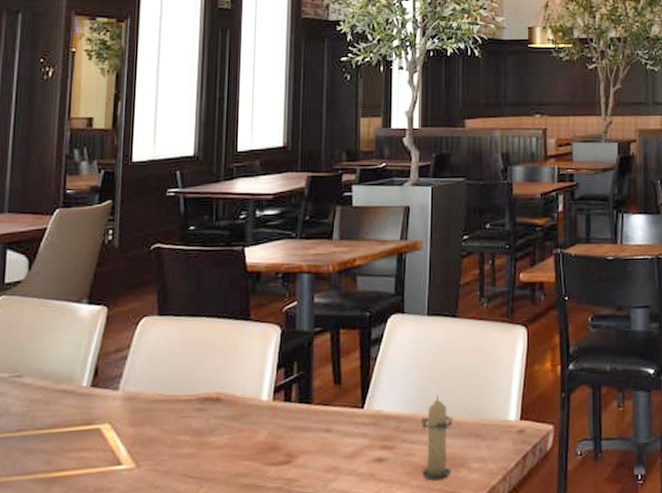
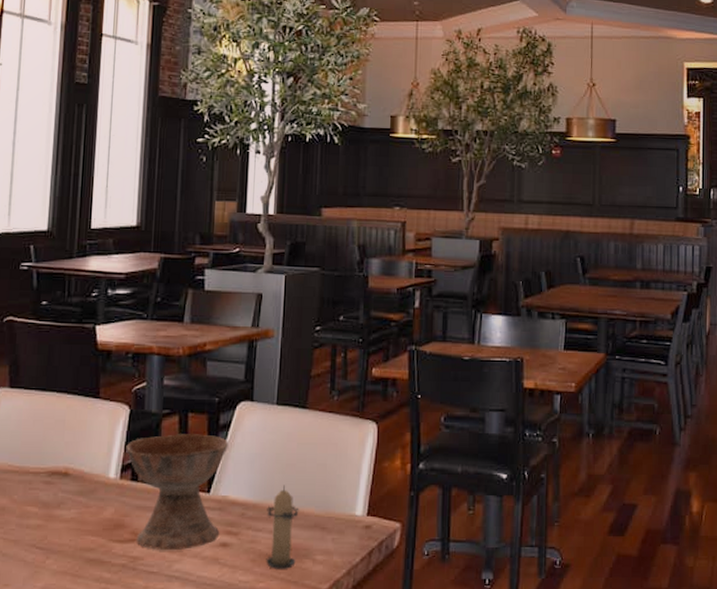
ceramic bowl: none [278,350,381,471] -> present [126,434,228,551]

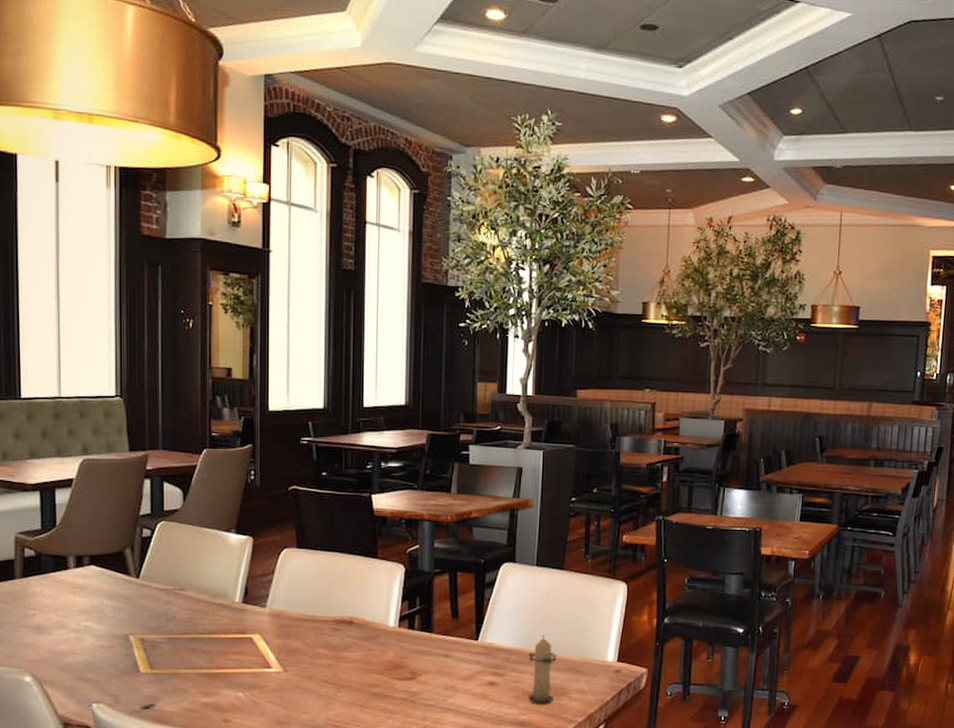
ceramic bowl: present [126,434,228,551] -> none [403,590,493,688]

